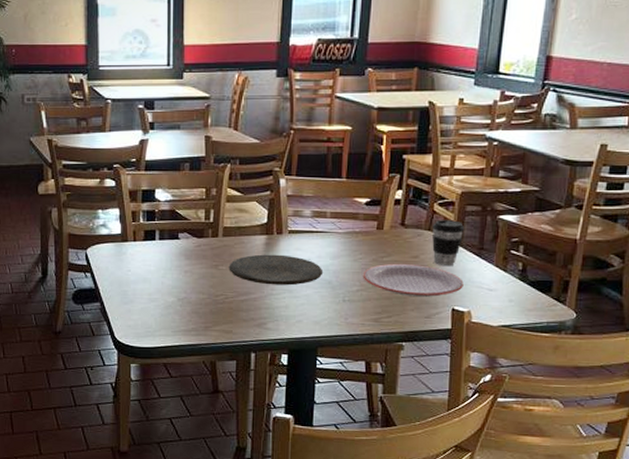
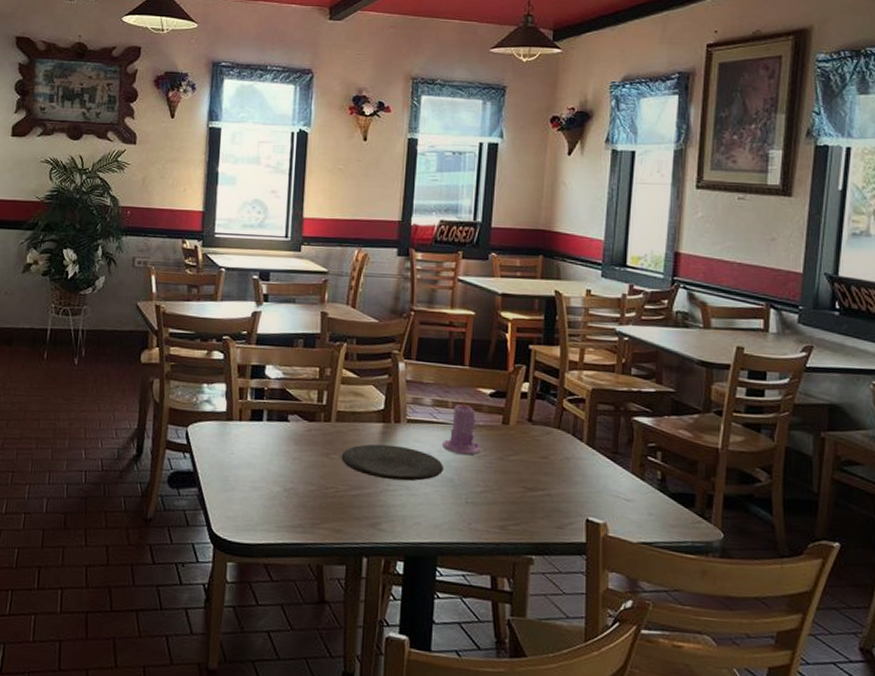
candle: none [321,211,357,260] -> present [442,401,481,456]
plate: present [362,263,464,297] -> none [487,463,598,504]
coffee cup: present [432,220,465,267] -> none [561,418,597,471]

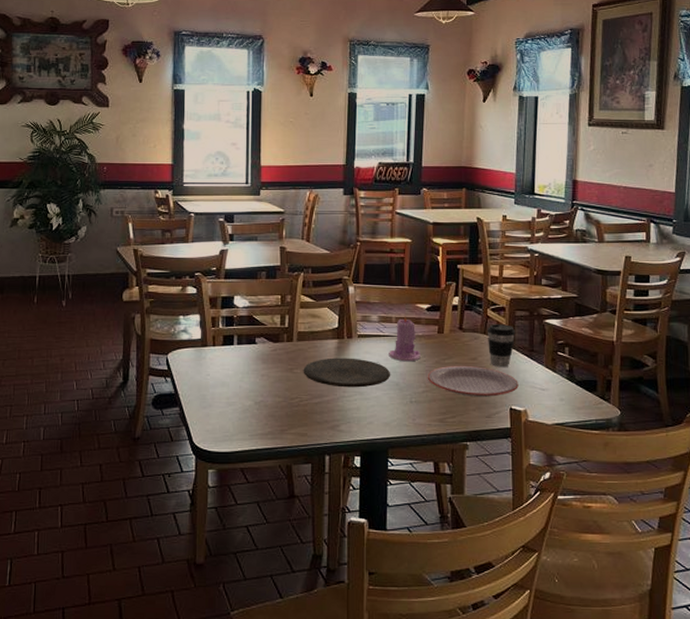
plate: none [487,463,598,504] -> present [427,365,519,397]
coffee cup: none [561,418,597,471] -> present [487,324,516,368]

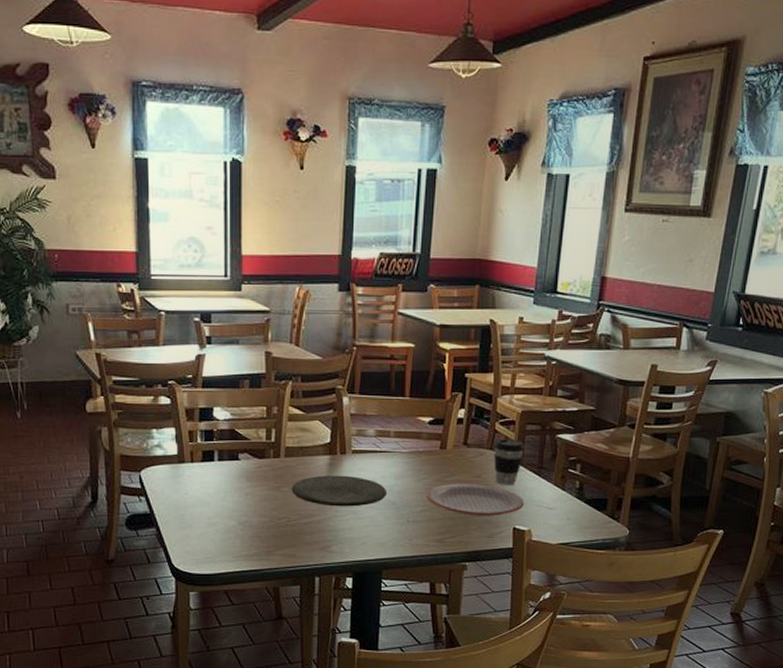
candle: present [389,316,421,362] -> none [385,430,420,480]

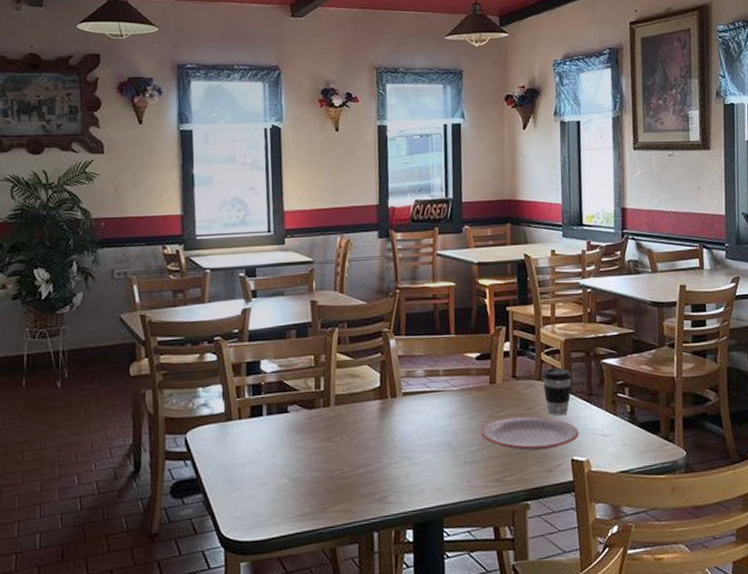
plate: present [291,475,388,507] -> none [343,419,442,454]

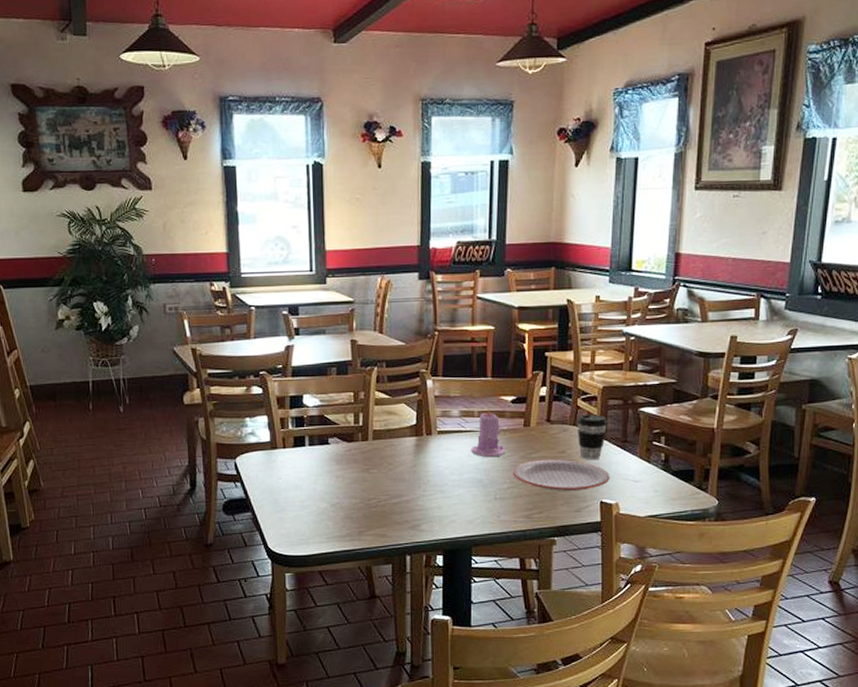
candle: none [437,367,473,419] -> present [471,409,505,458]

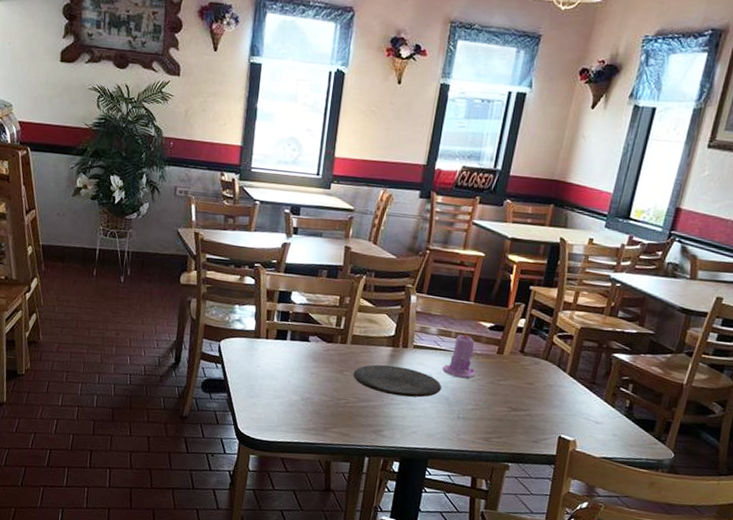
plate: none [380,455,474,487] -> present [353,364,442,398]
plate: present [512,459,610,491] -> none [478,387,573,423]
coffee cup: present [576,414,608,460] -> none [546,351,580,396]

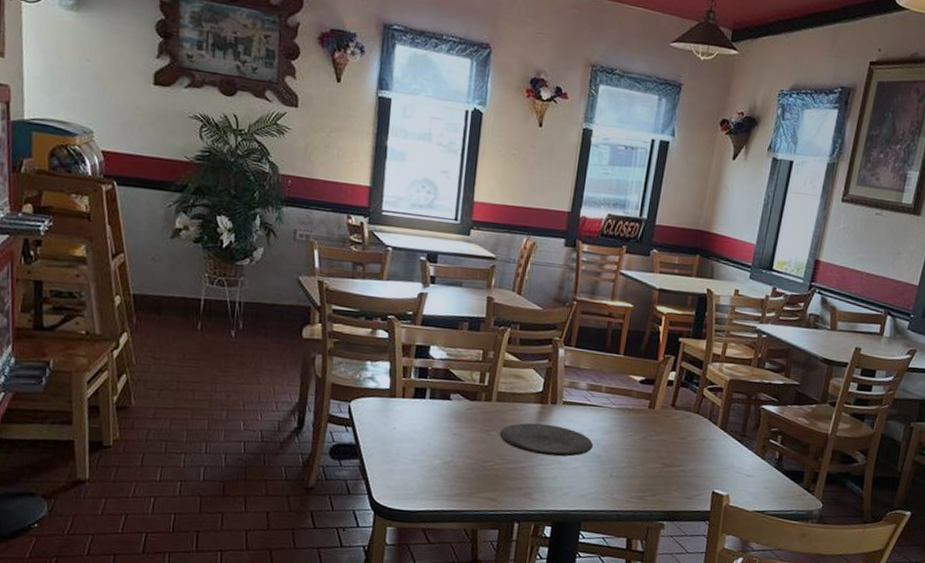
candle: present [442,332,476,379] -> none [593,386,628,435]

